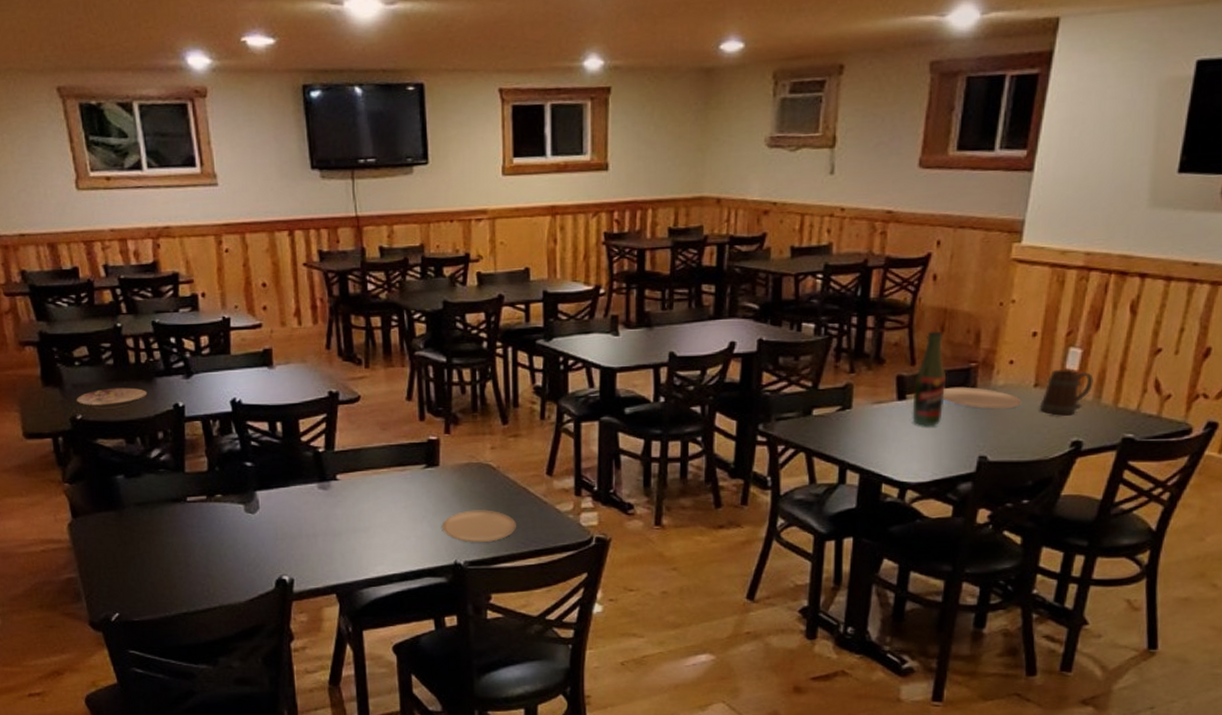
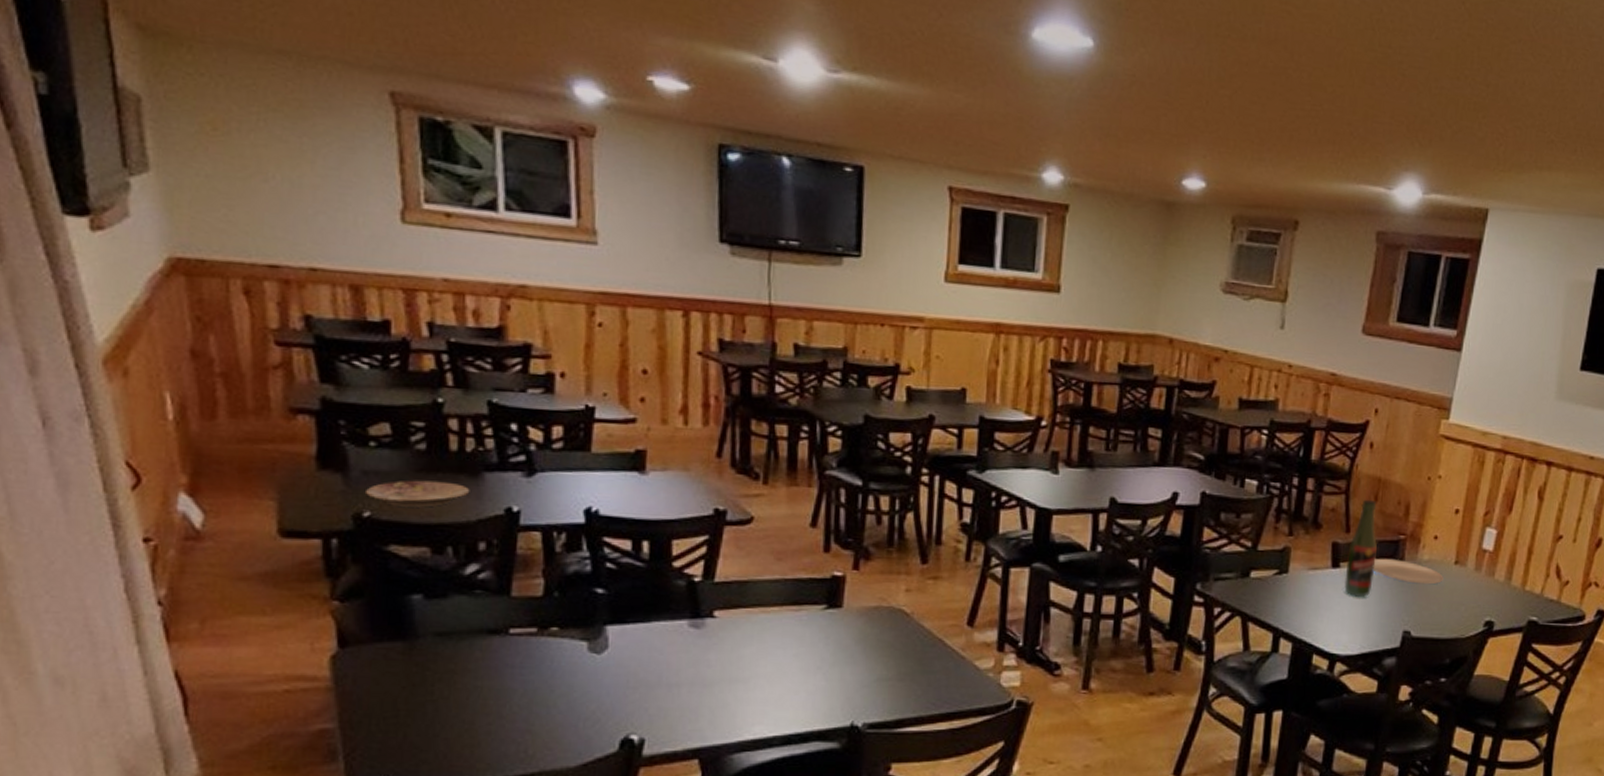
plate: present [441,510,516,543] -> none [839,662,928,702]
beer mug: present [1039,368,1094,416] -> none [1458,548,1506,595]

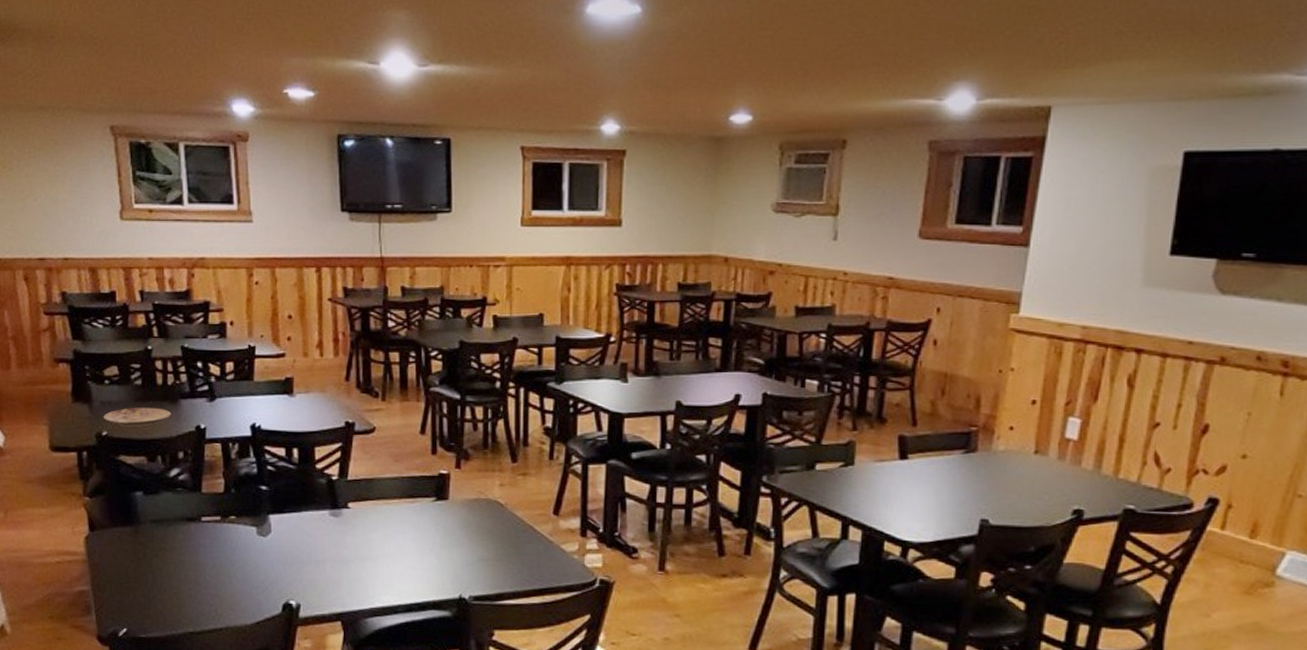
beer bottle: present [1344,499,1378,598] -> none [914,394,948,488]
plate: present [1374,558,1444,585] -> none [945,449,1022,474]

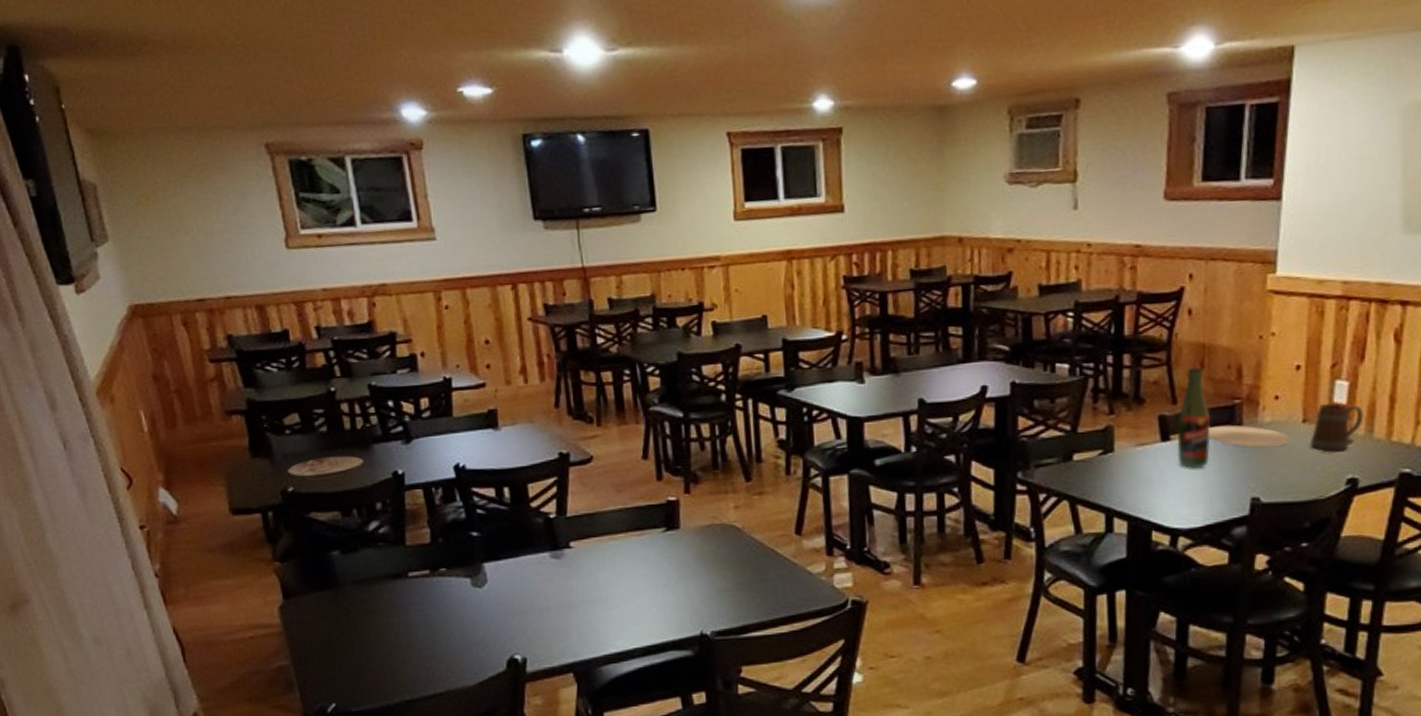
beer bottle: none [914,394,948,488] -> present [1176,367,1211,469]
plate: none [945,449,1022,474] -> present [1209,425,1291,448]
beer mug: none [1039,437,1093,484] -> present [1309,402,1364,452]

